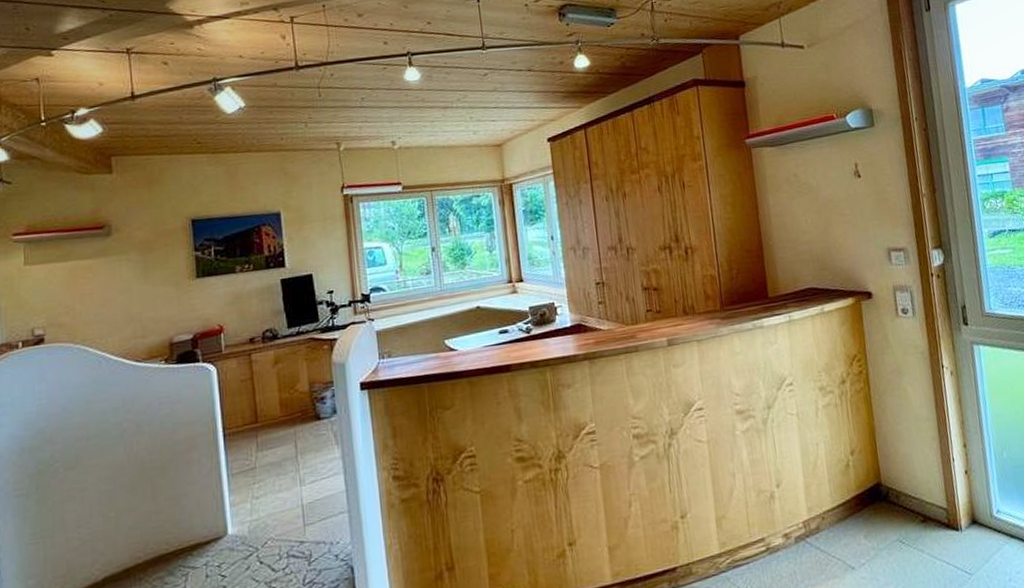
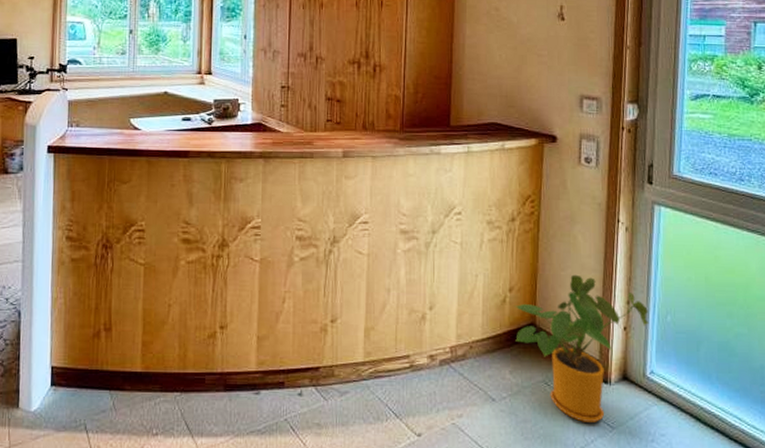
house plant: none [859,426,987,575] -> present [515,274,648,424]

